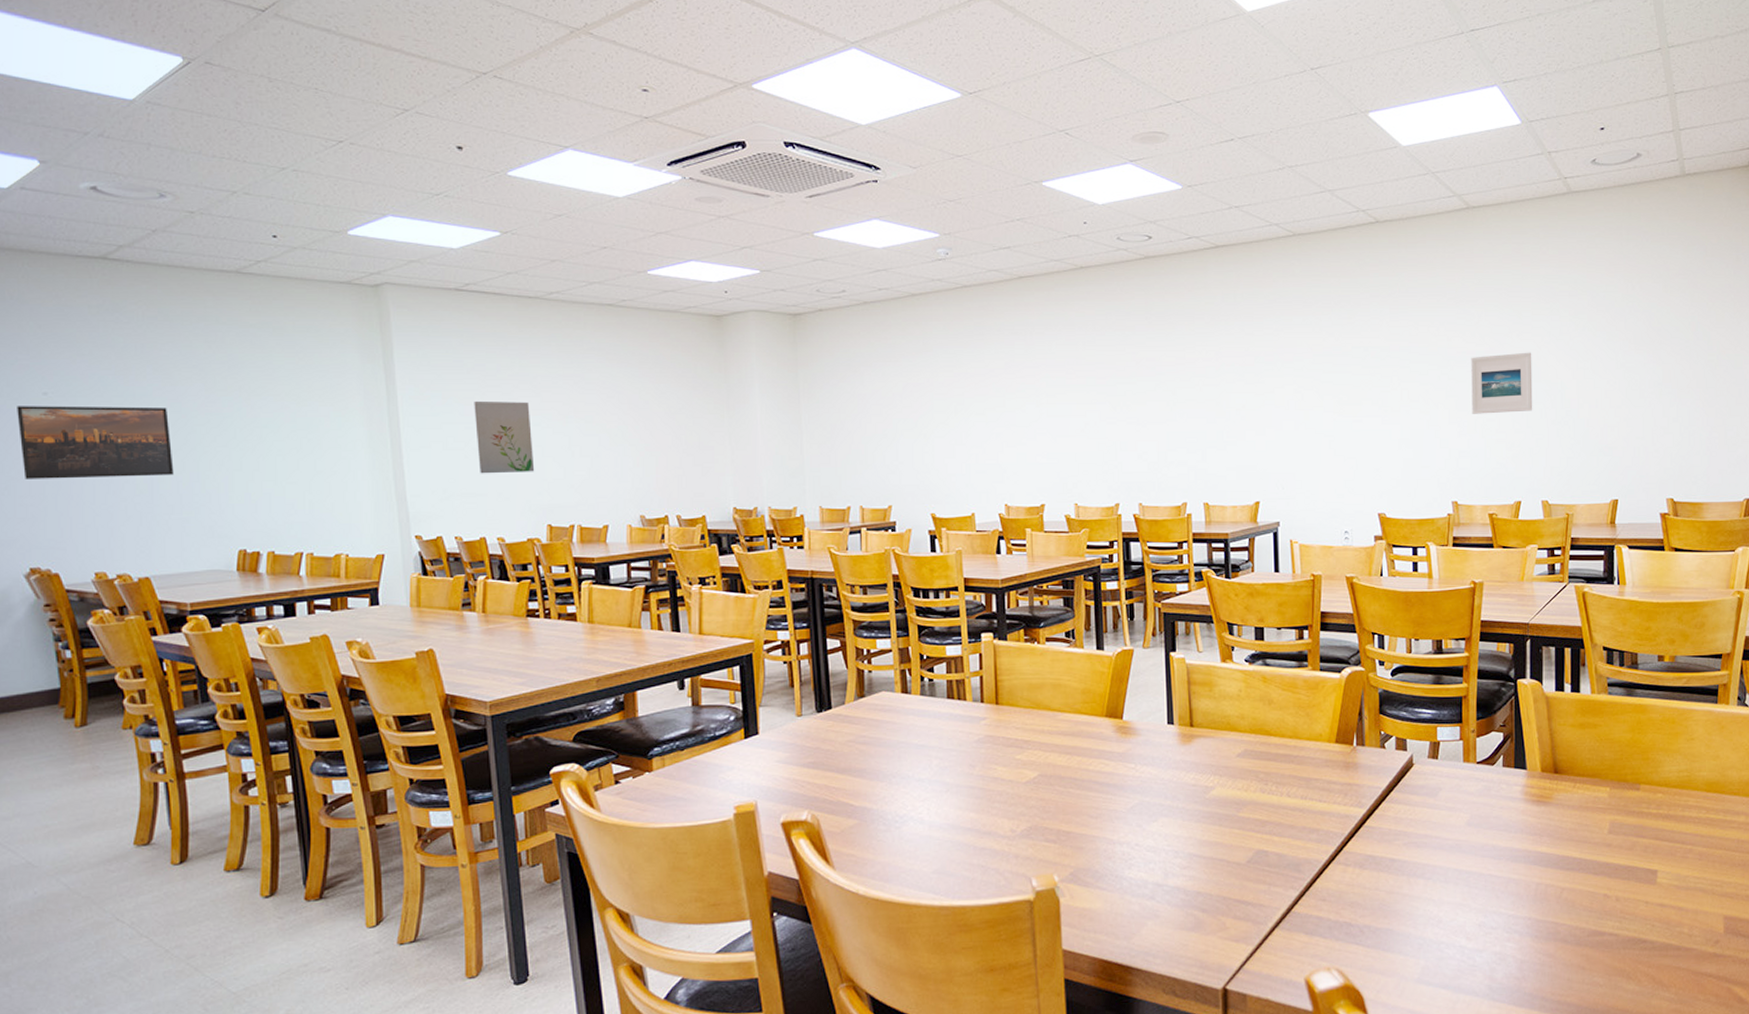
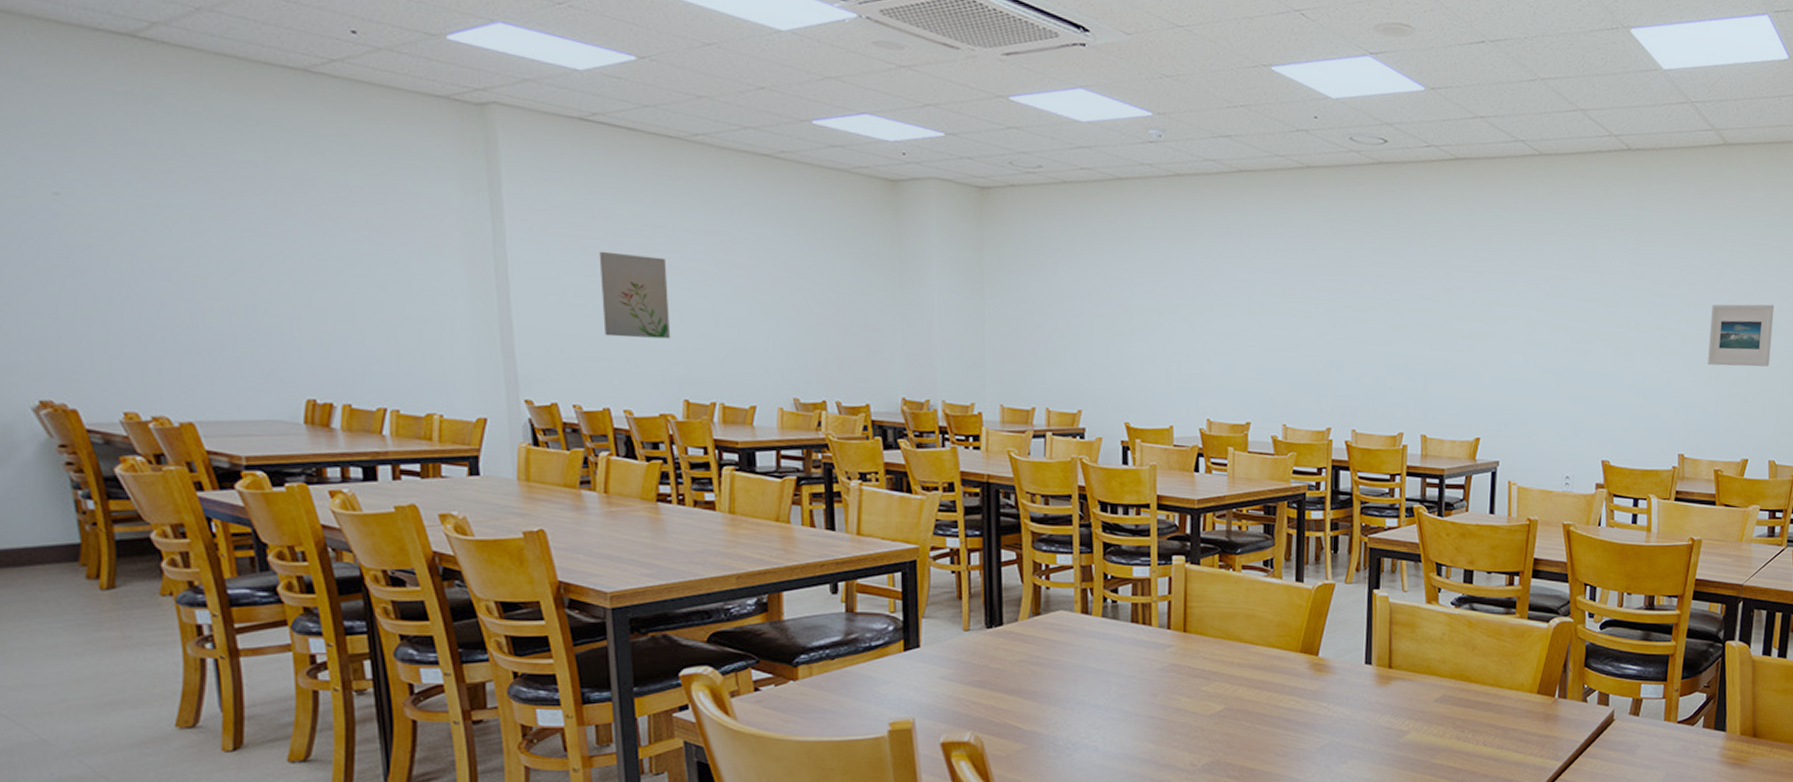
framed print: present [17,406,174,479] -> none [19,205,224,306]

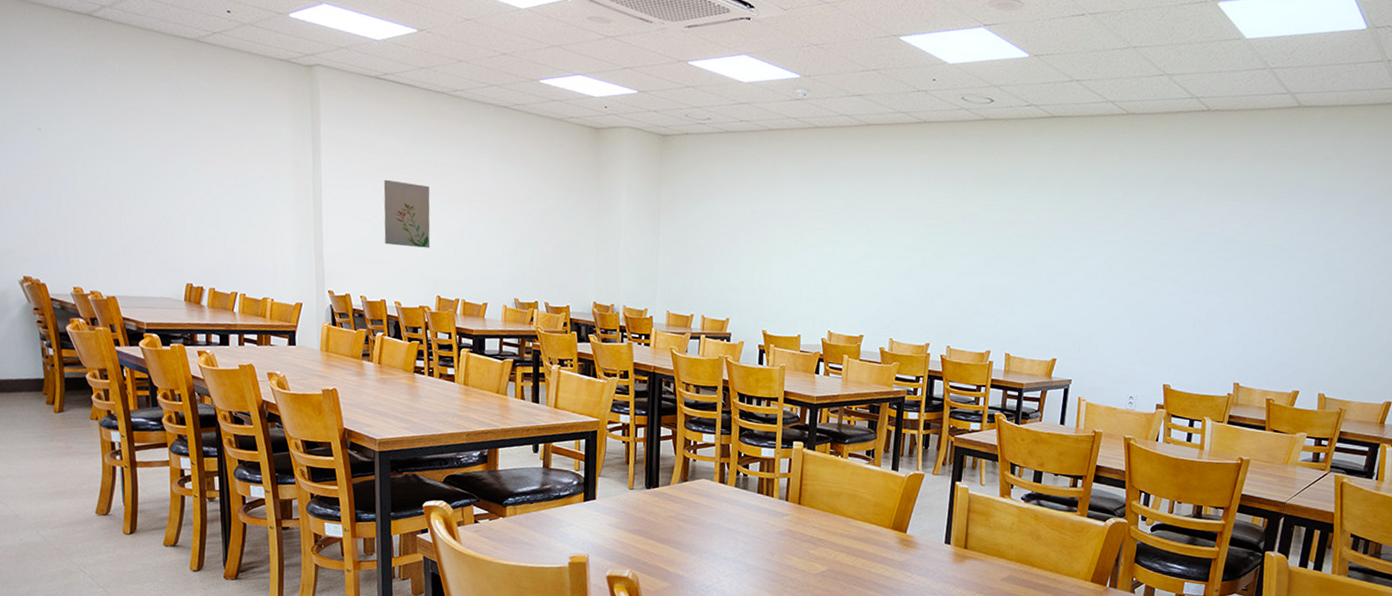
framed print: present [1707,304,1775,367] -> none [1267,251,1335,309]

